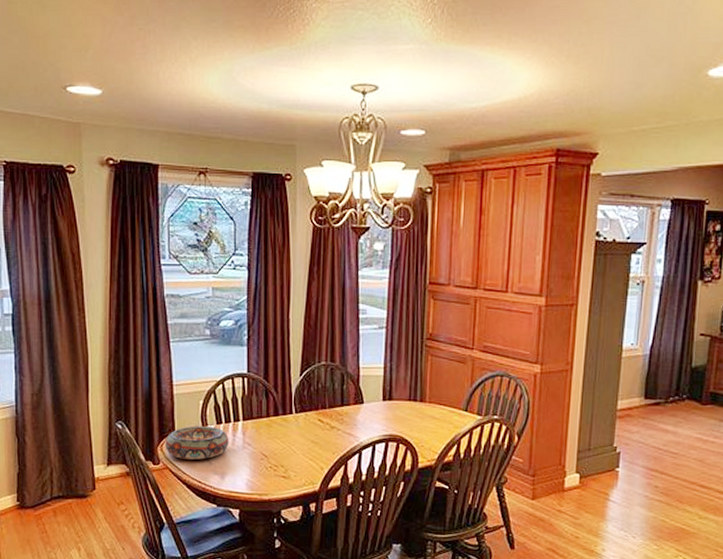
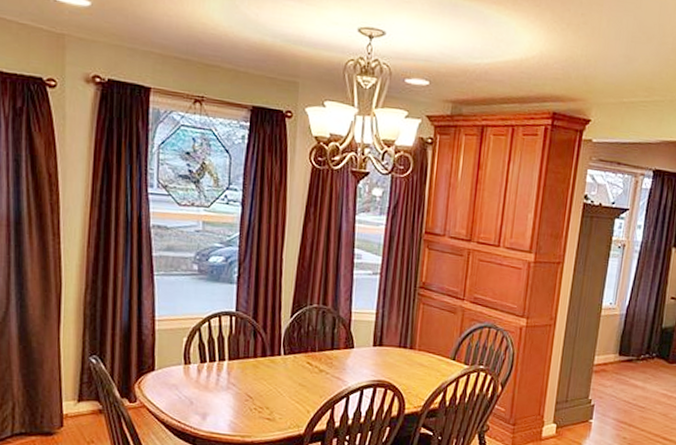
decorative bowl: present [165,426,229,460] -> none [143,364,213,399]

